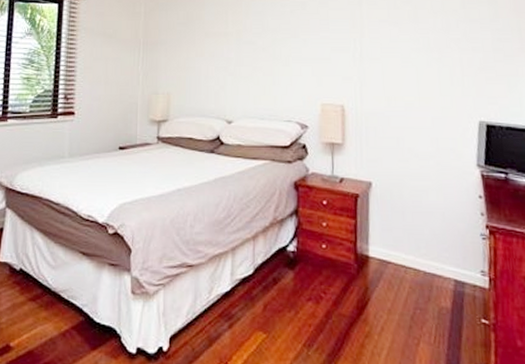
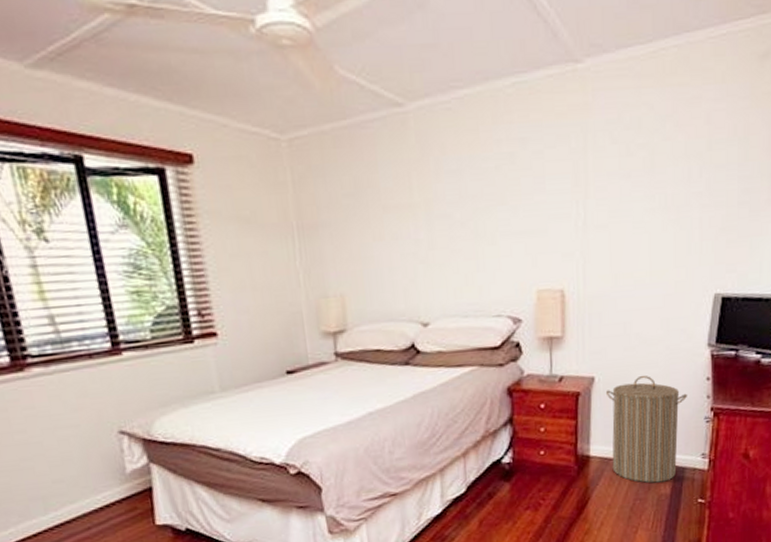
laundry hamper: none [382,186,461,294] -> present [605,375,687,484]

